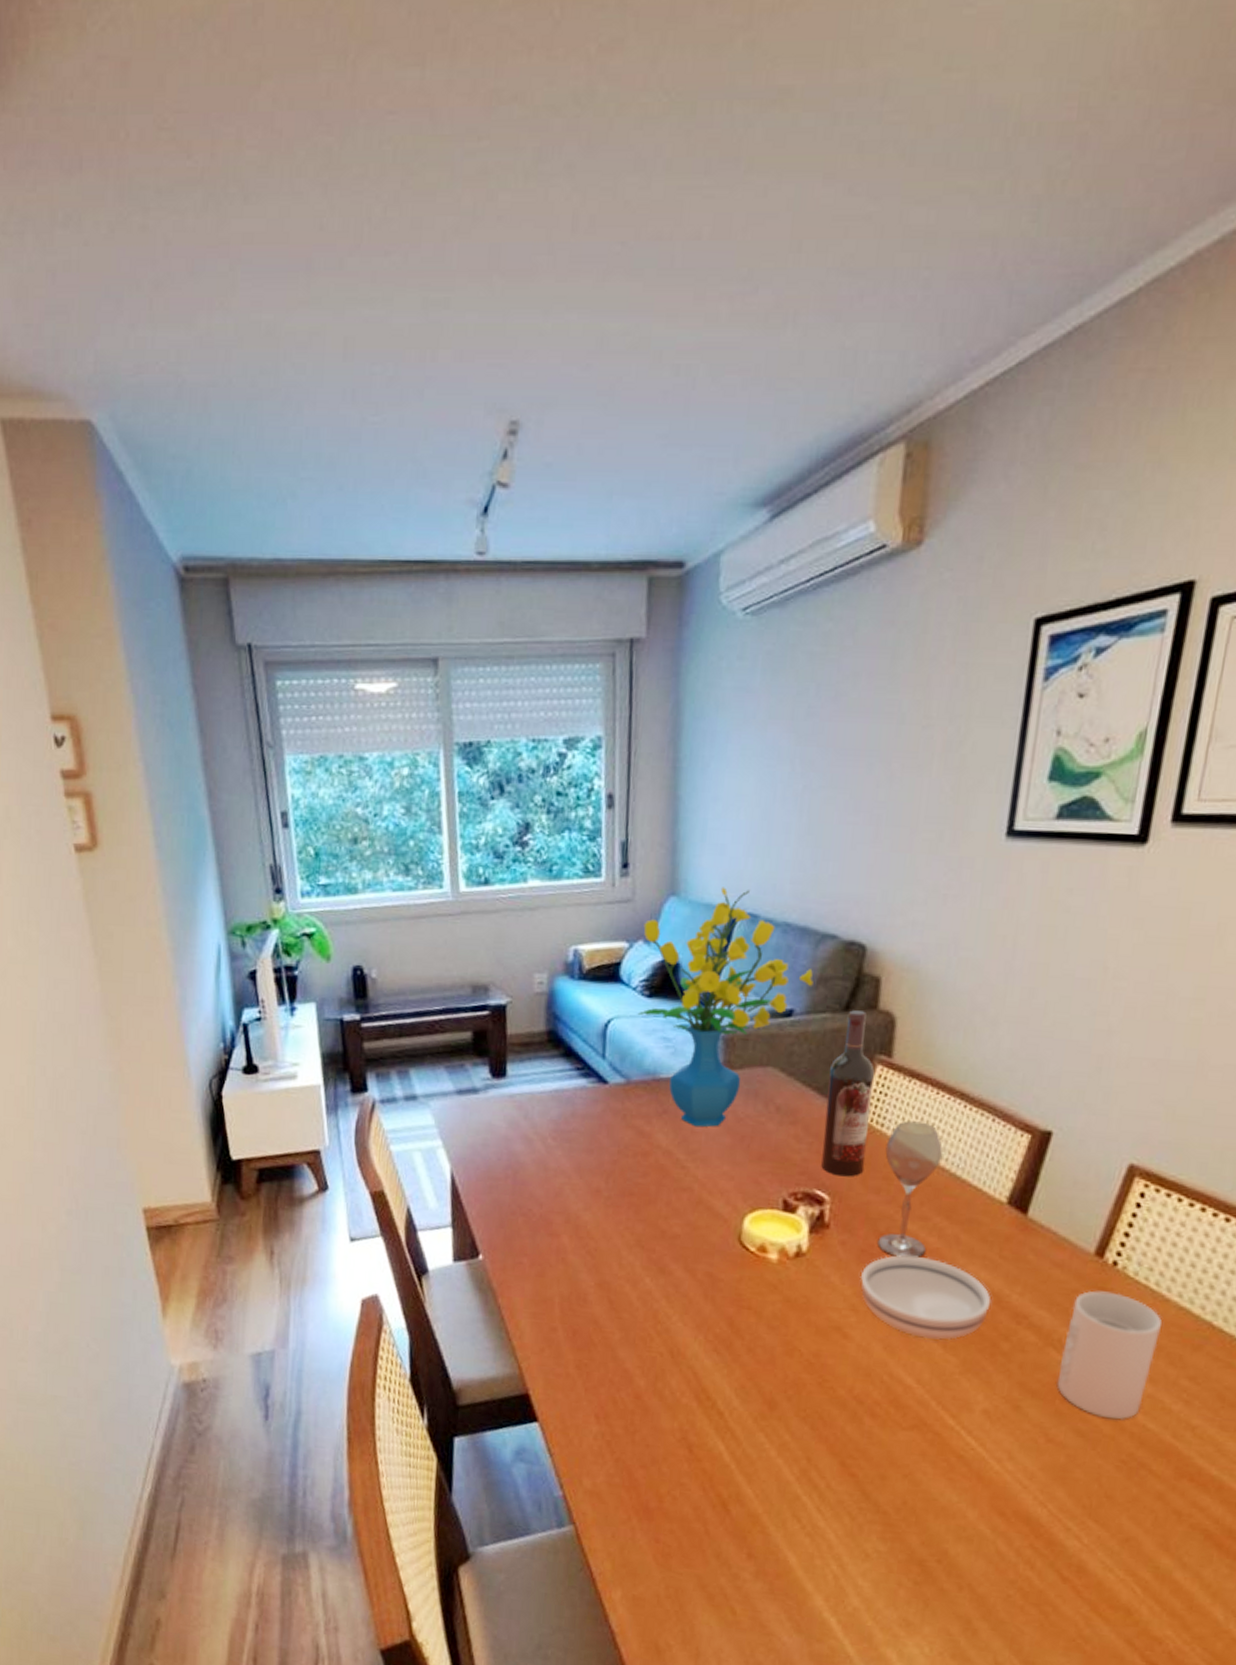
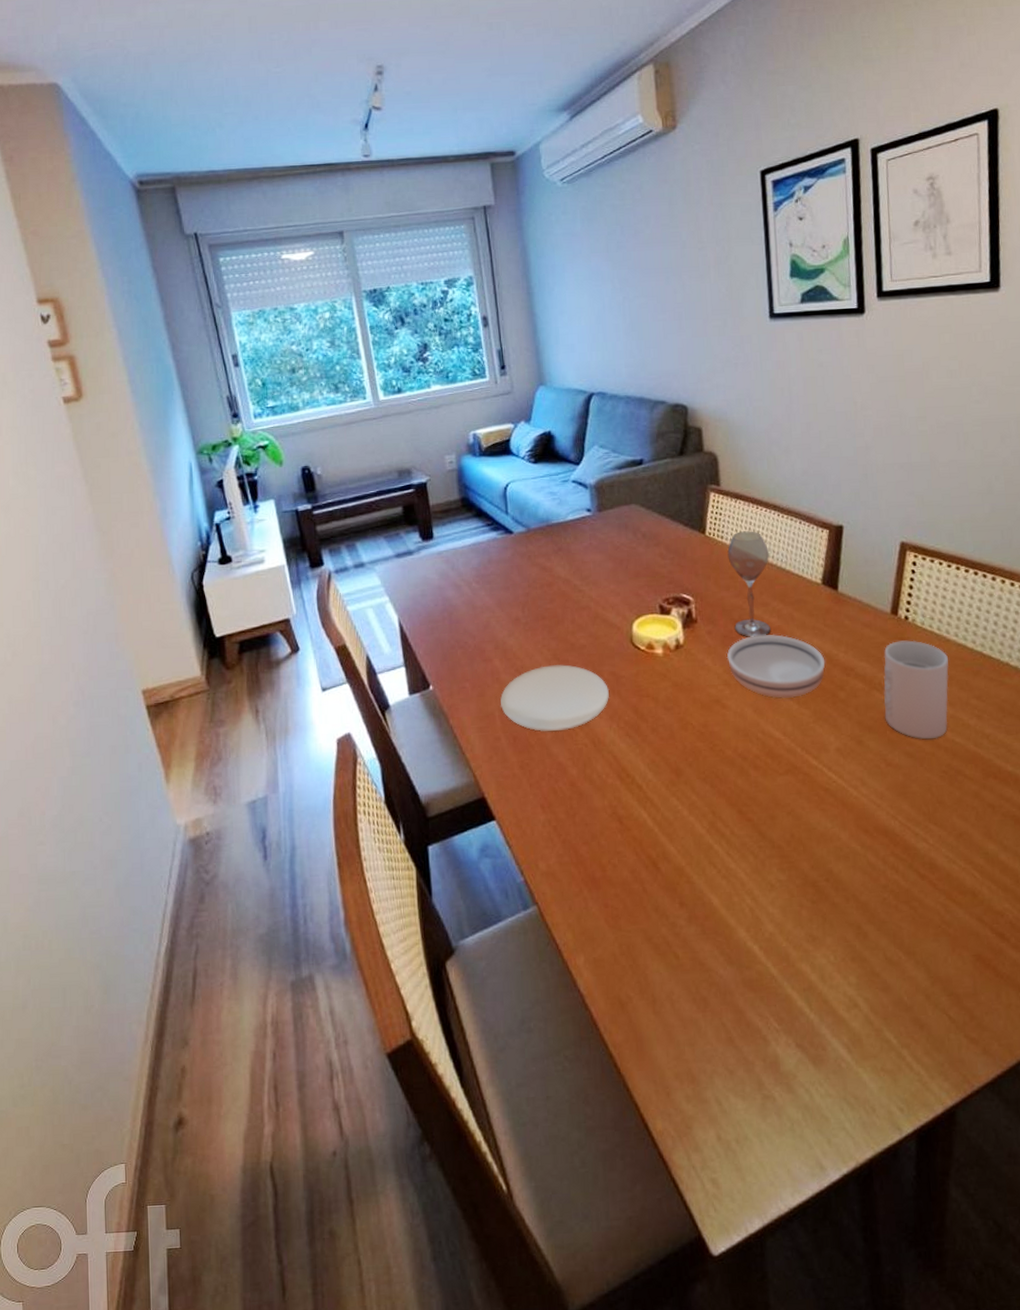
plate: none [563,1252,702,1334] -> present [500,664,610,732]
bouquet: present [637,887,814,1127] -> none [523,375,654,558]
wine bottle: present [821,1010,874,1177] -> none [676,454,715,581]

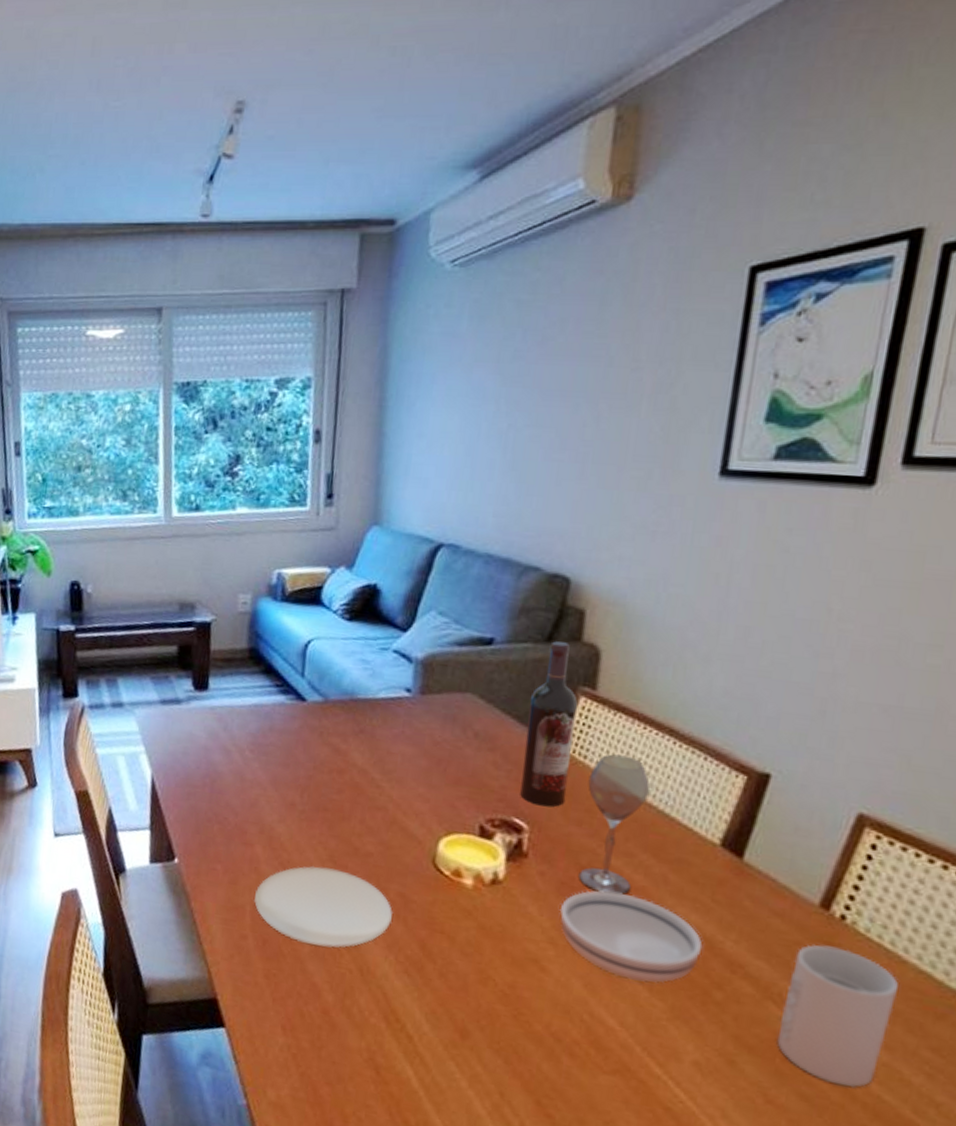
wine bottle: none [676,454,715,581] -> present [520,641,578,807]

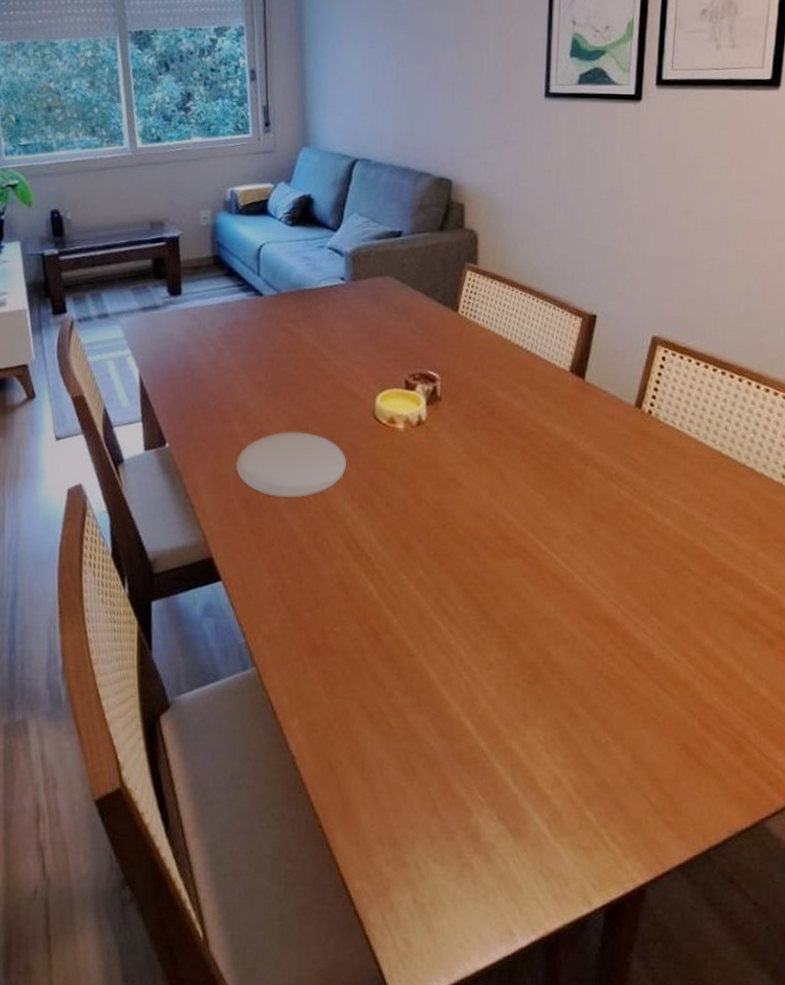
wine bottle: present [520,641,578,807] -> none [431,230,465,359]
bowl: present [559,890,703,984] -> none [467,418,565,483]
wineglass: present [579,754,650,895] -> none [478,312,520,419]
cup: present [777,945,900,1088] -> none [618,434,688,533]

